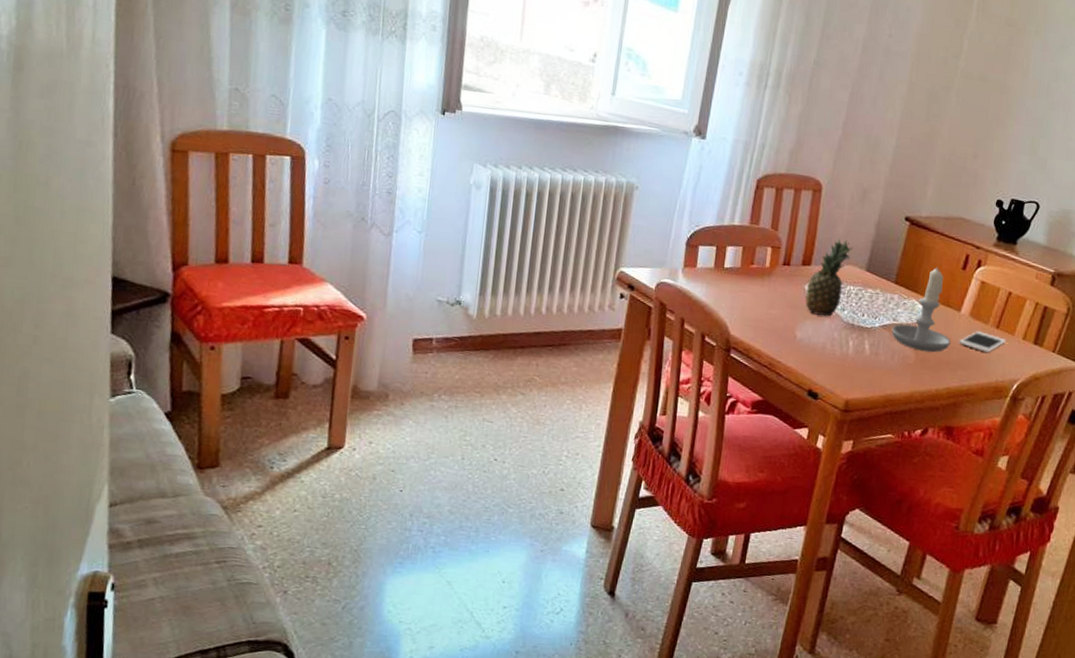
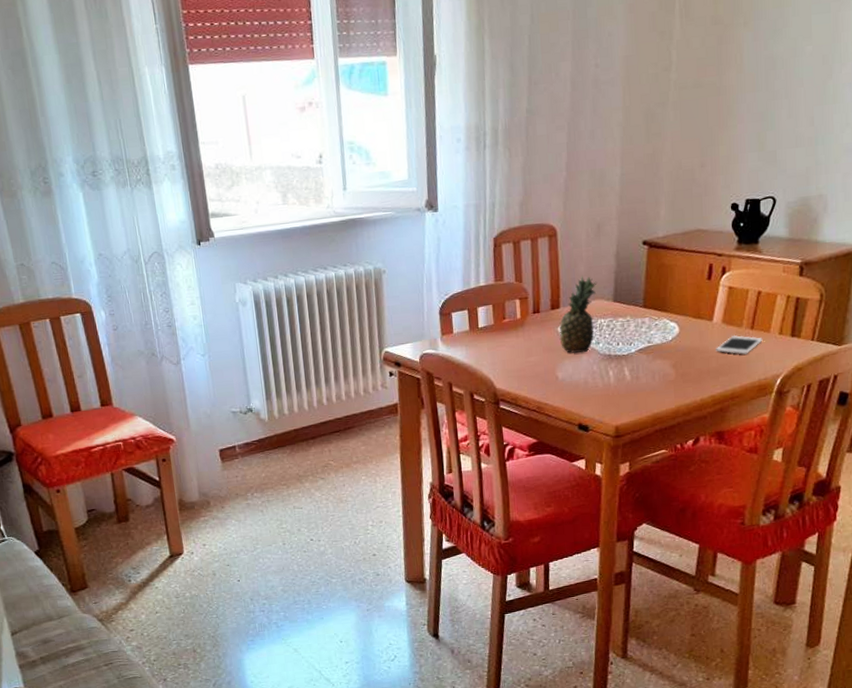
candle: present [891,266,951,353] -> none [648,282,708,367]

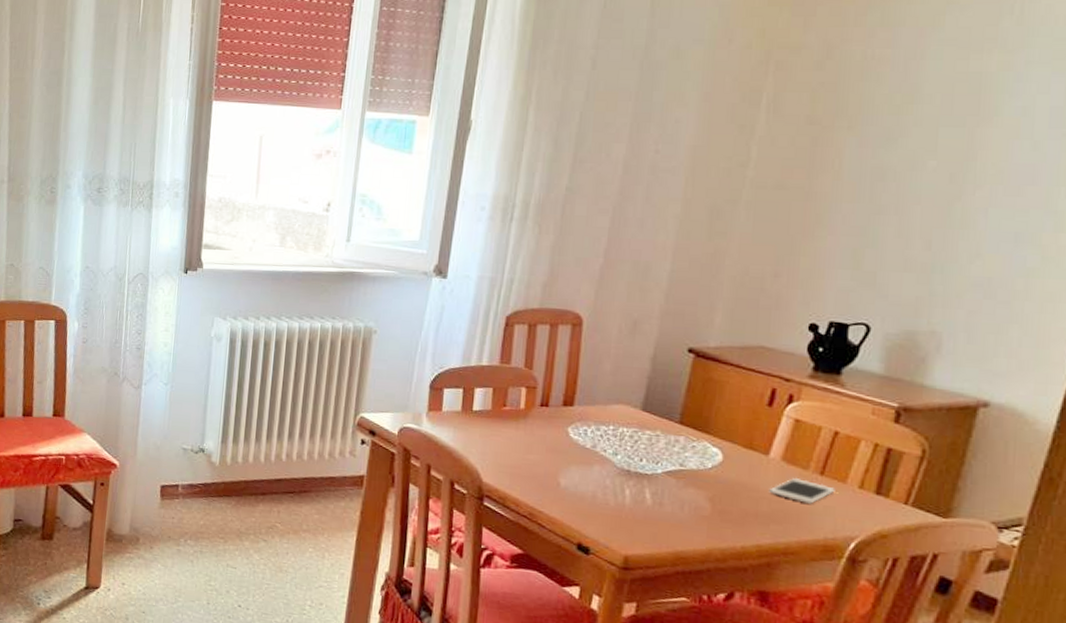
fruit: present [559,275,597,353] -> none [568,374,625,463]

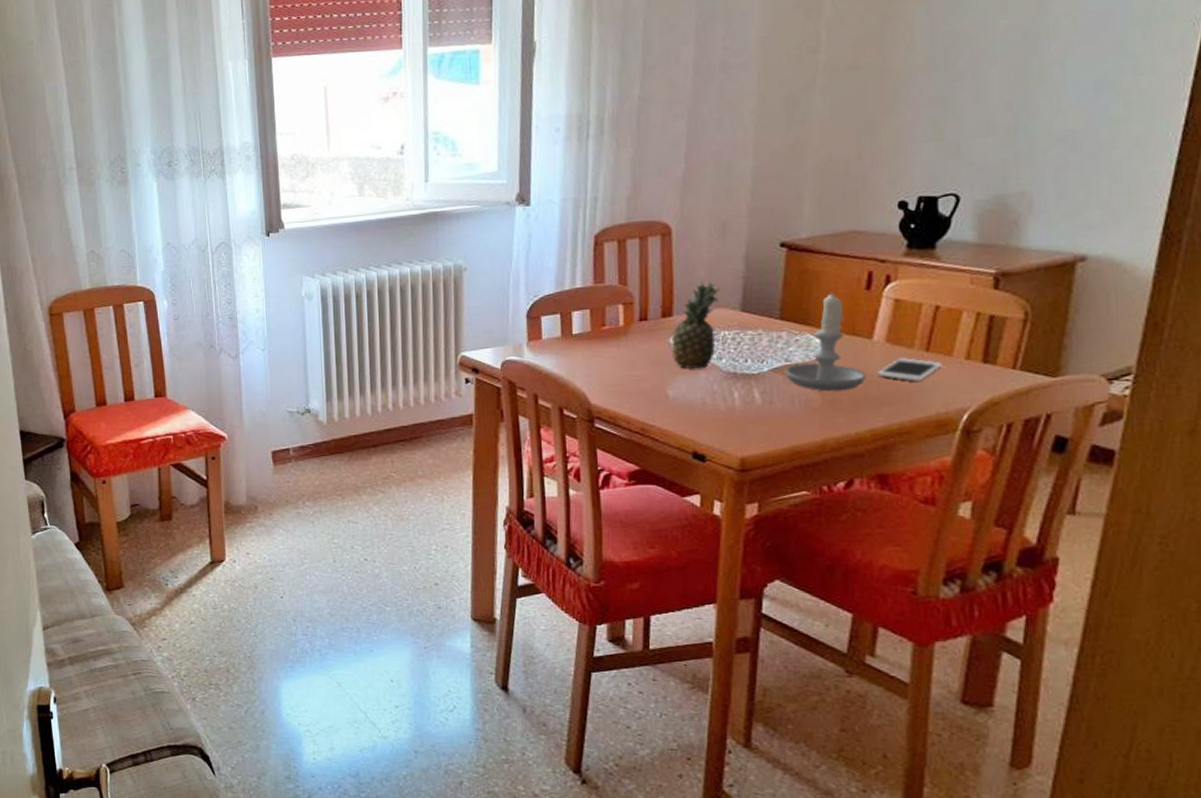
fruit: none [568,374,625,463] -> present [671,280,721,369]
candle: none [678,403,758,503] -> present [785,291,866,392]

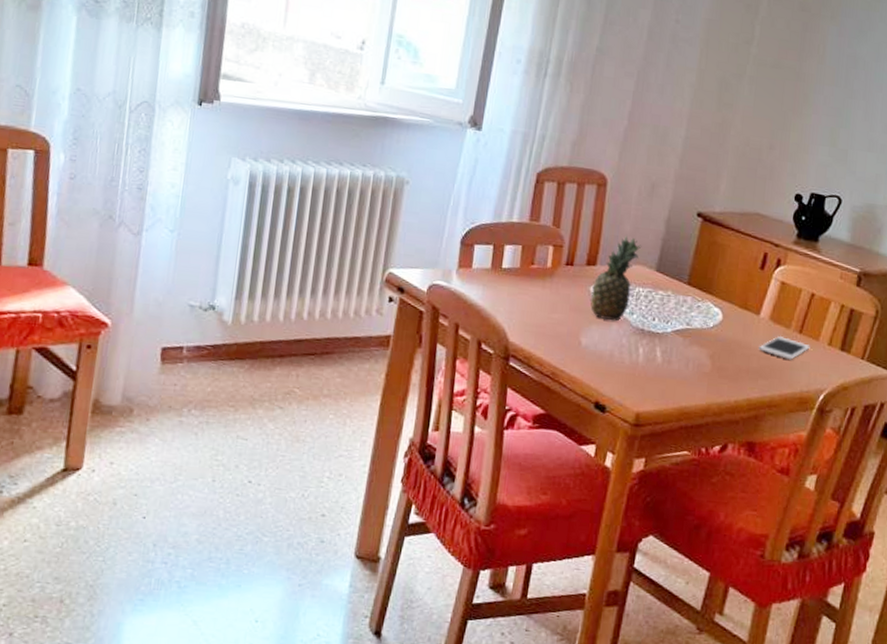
candle: present [785,291,866,392] -> none [685,266,750,360]

